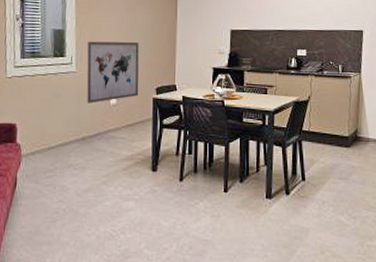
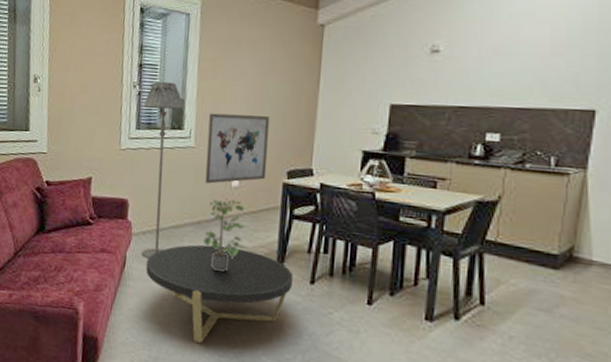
floor lamp: none [27,14,65,177] -> present [140,81,184,259]
coffee table: none [36,158,166,247] -> present [145,244,294,343]
potted plant: none [88,115,127,181] -> present [203,198,248,273]

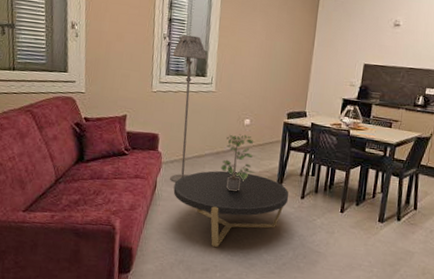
wall art: present [205,113,270,184] -> none [223,64,276,122]

